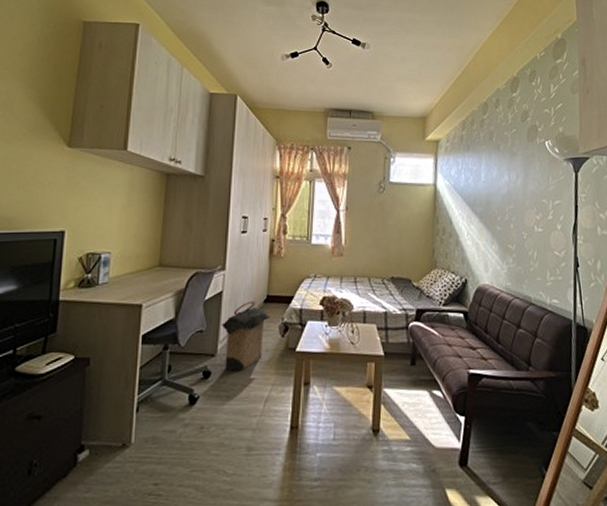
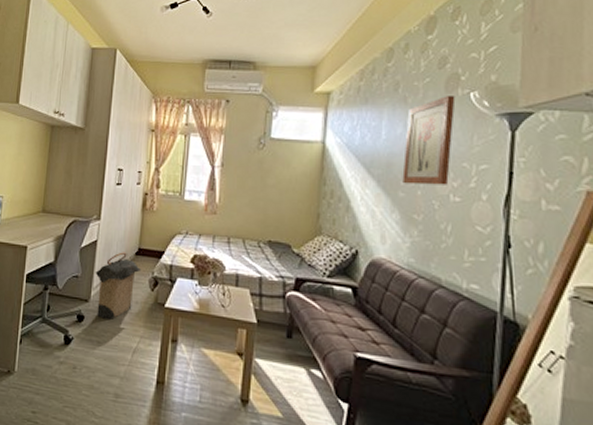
wall art: none [498,143,535,219] -> present [402,94,456,185]

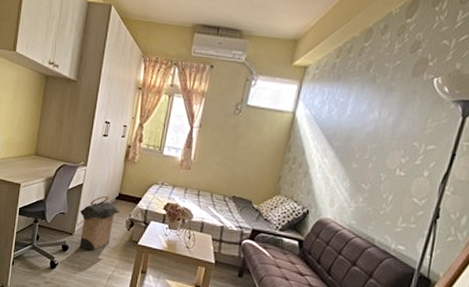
wall art: present [402,94,456,185] -> none [358,78,420,161]

